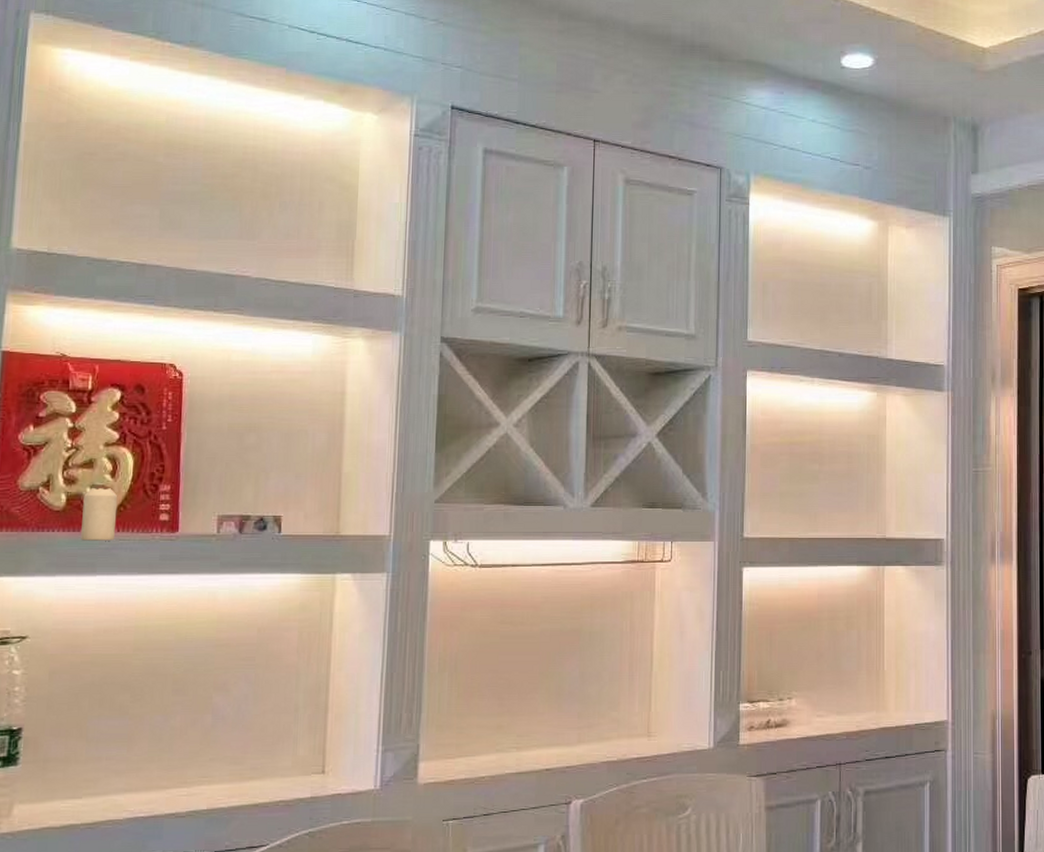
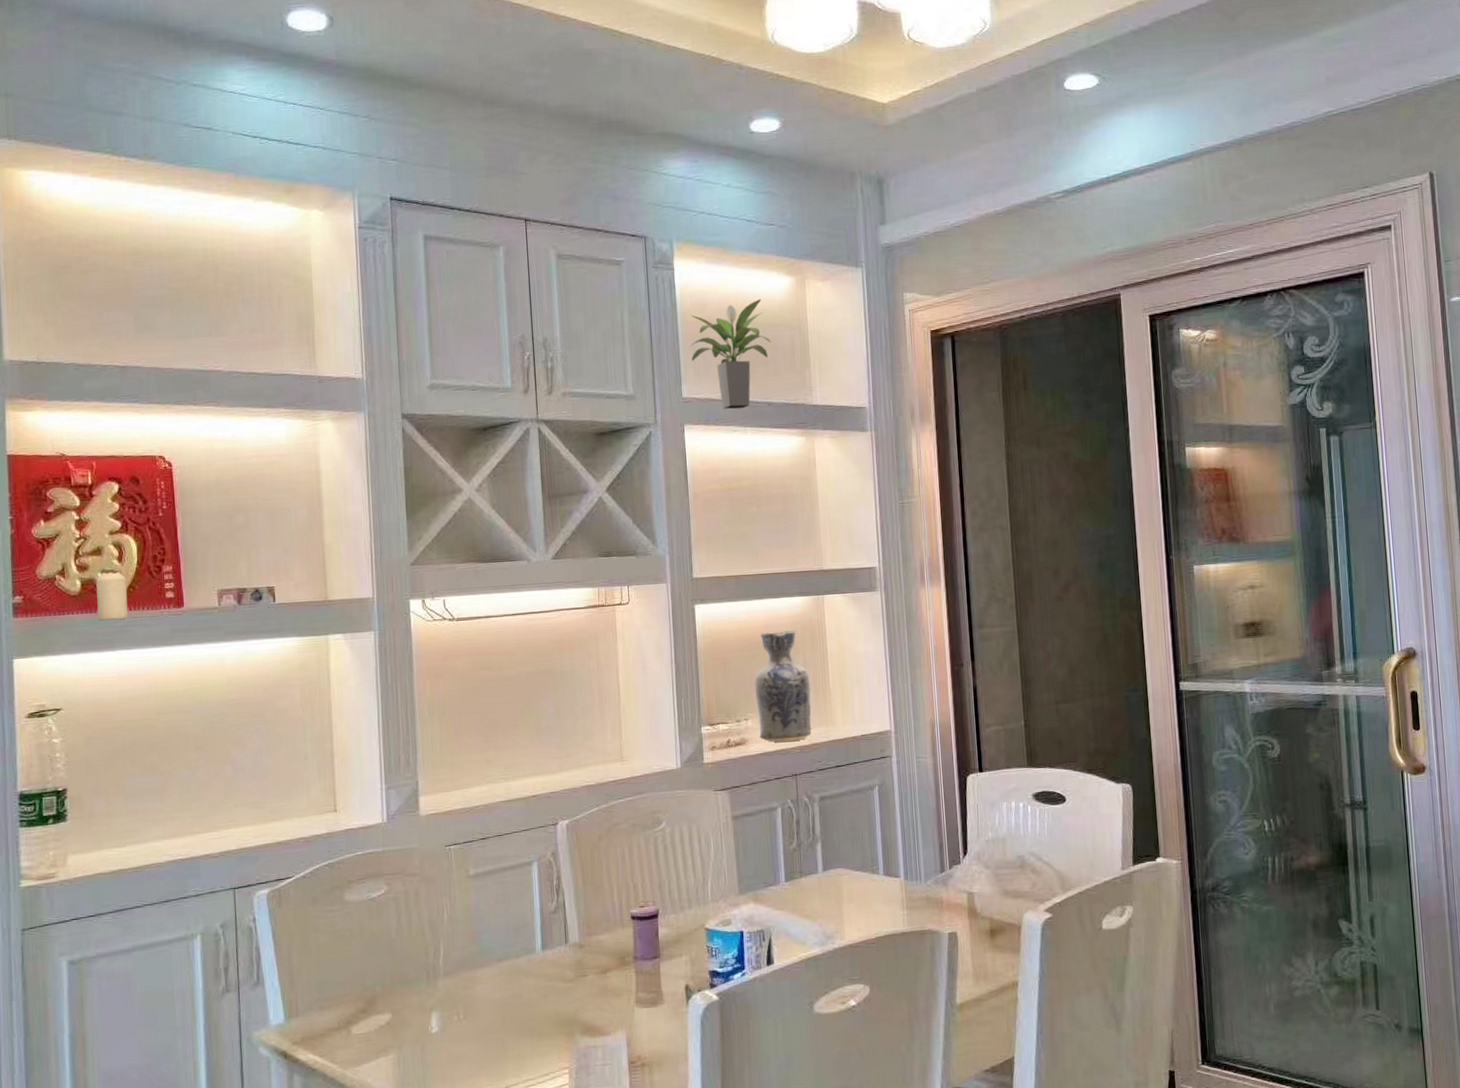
potted plant: none [759,242,847,358] -> present [689,299,771,409]
ceramic jug: none [801,603,864,727] -> present [754,631,812,743]

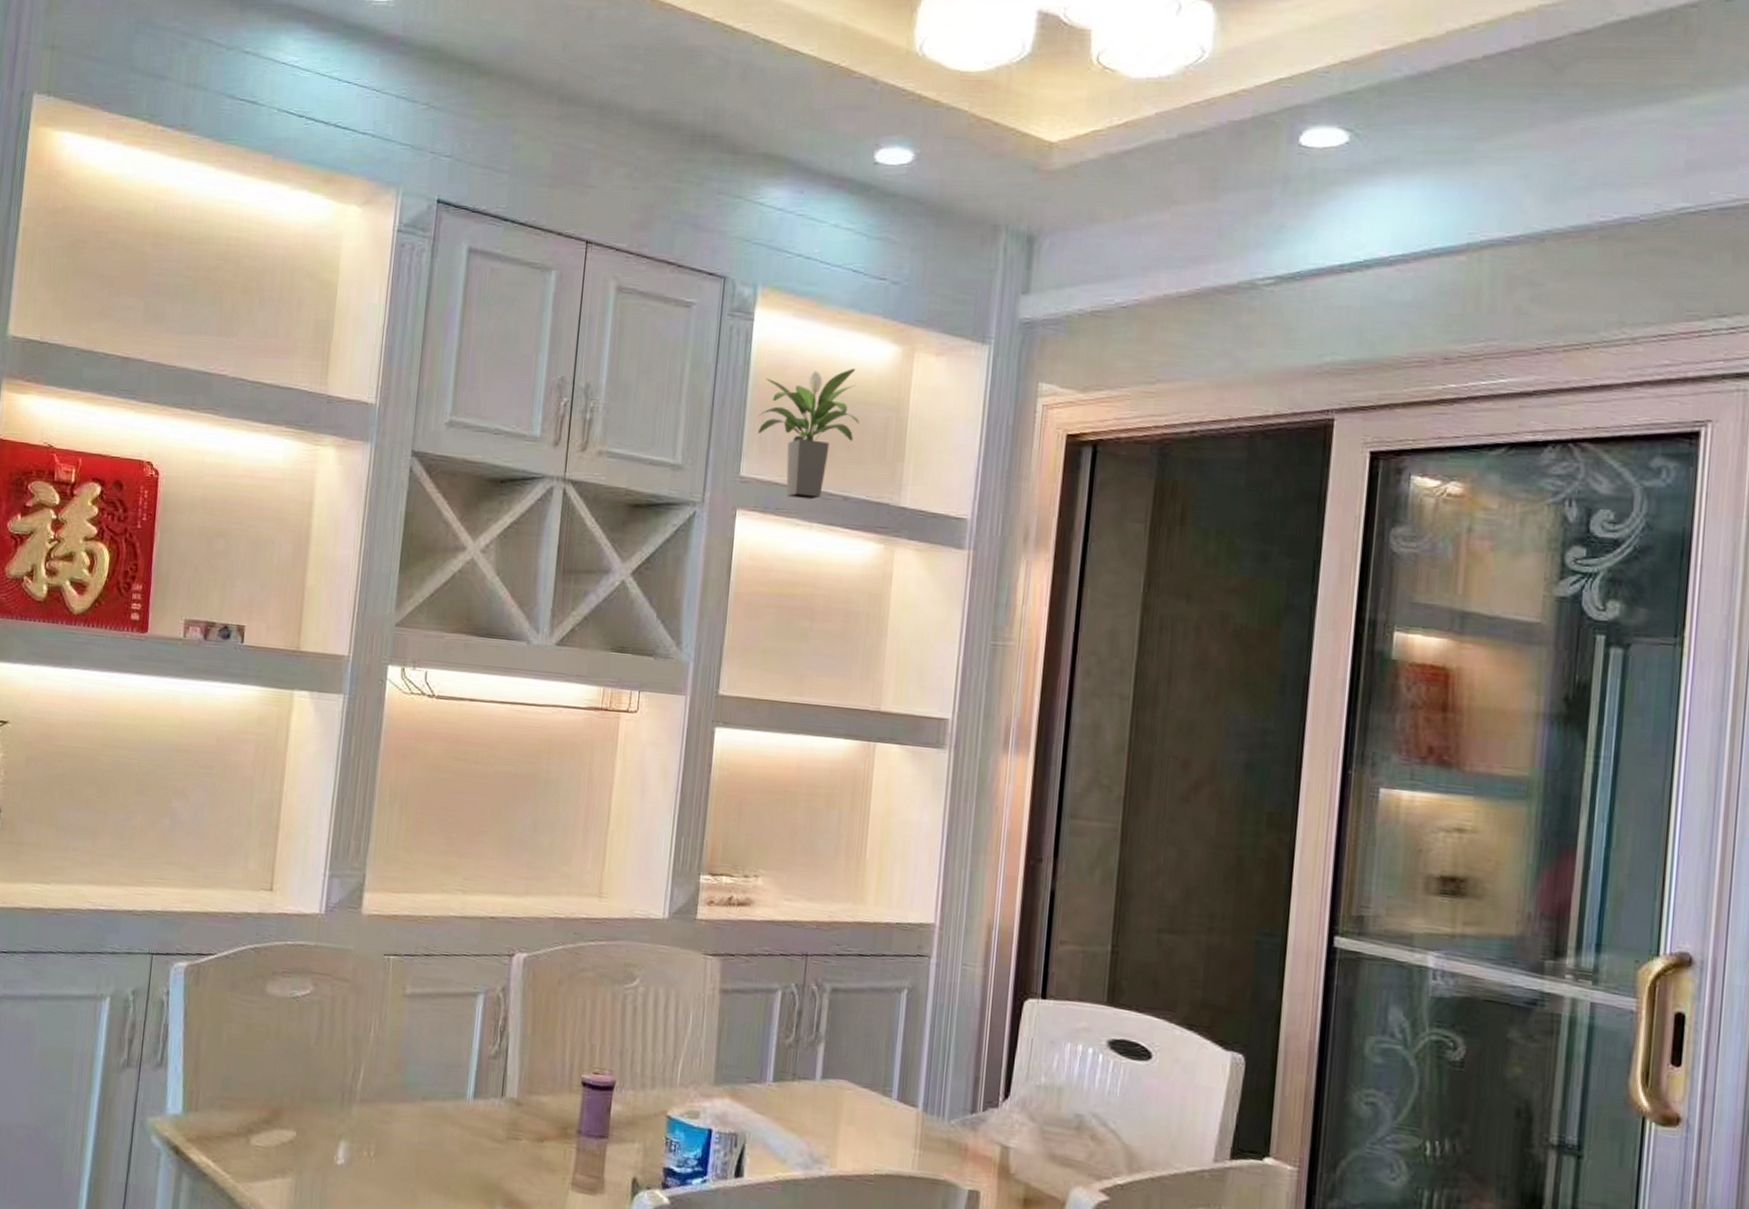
candle: present [96,572,128,621] -> none [59,580,94,636]
ceramic jug: present [754,631,812,743] -> none [769,775,843,915]

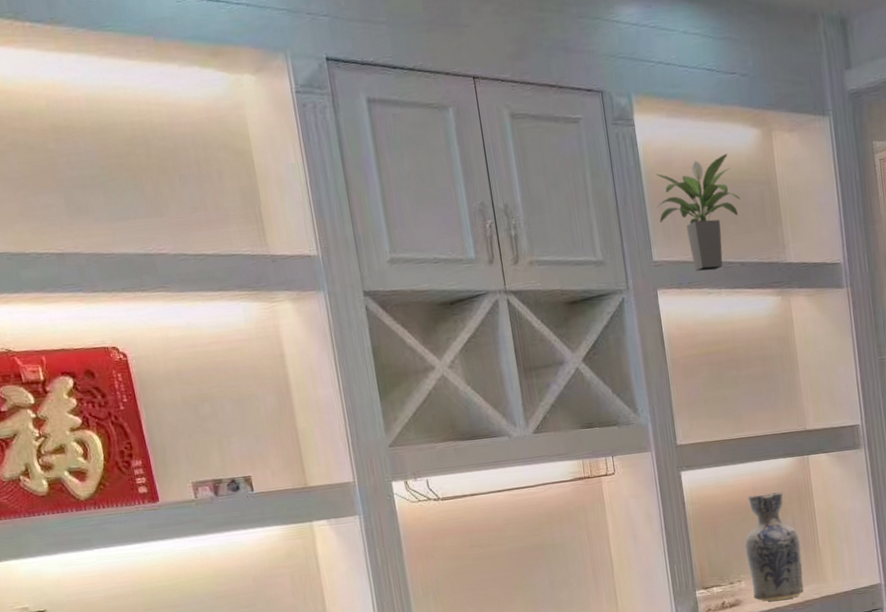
ceramic jug: none [769,775,843,915] -> present [744,492,804,602]

